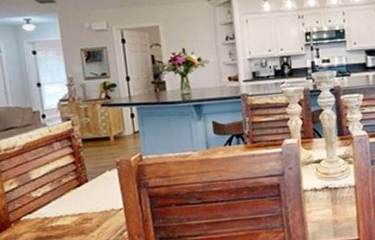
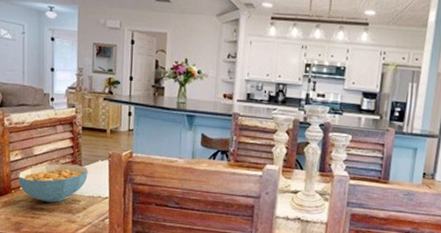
cereal bowl: none [16,180,97,229] -> present [18,163,88,202]

